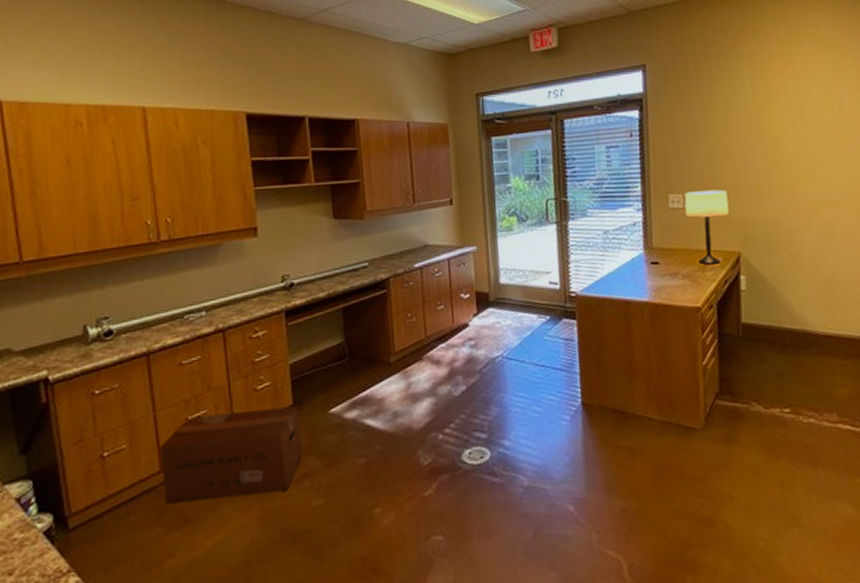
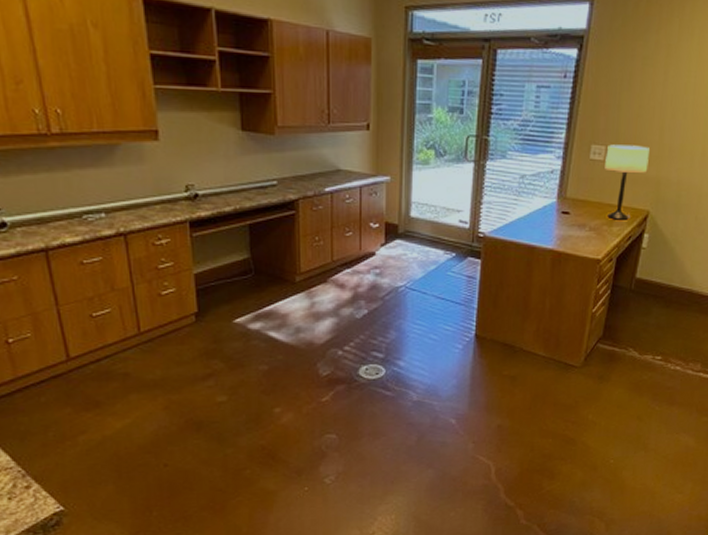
box: present [159,406,302,506] -> none [64,313,207,390]

